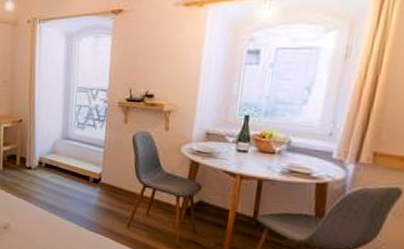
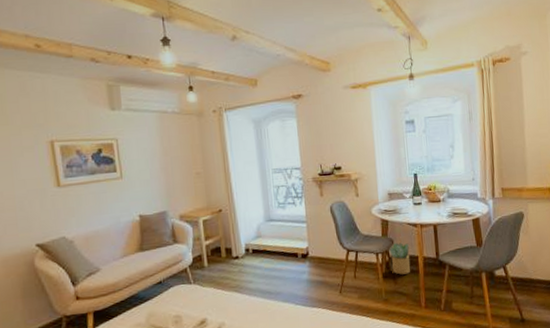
potted plant: none [193,188,220,226] -> present [389,242,411,275]

